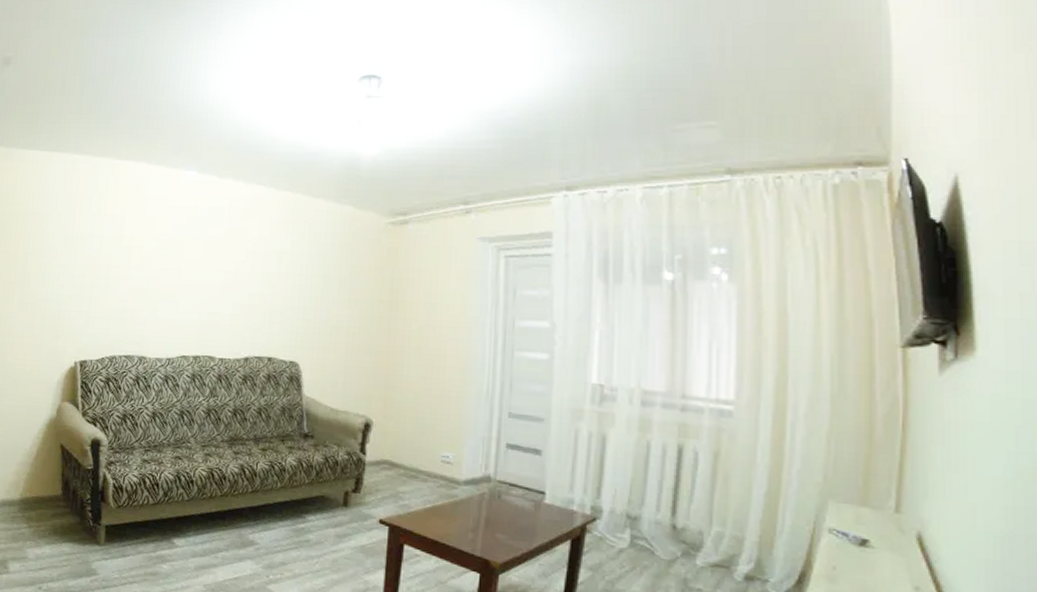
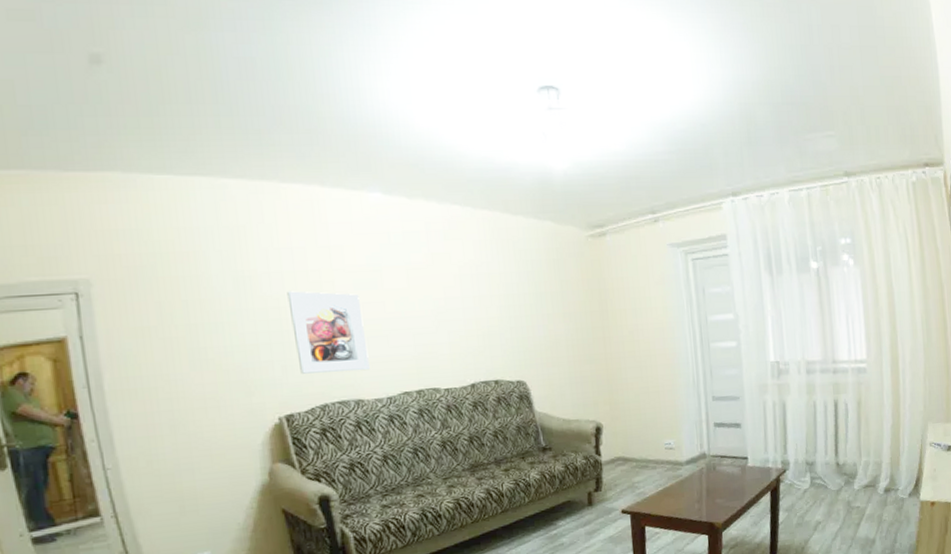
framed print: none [99,252,160,331] -> present [287,291,370,374]

